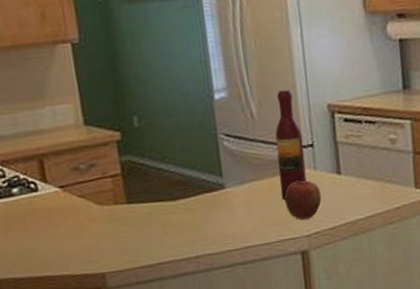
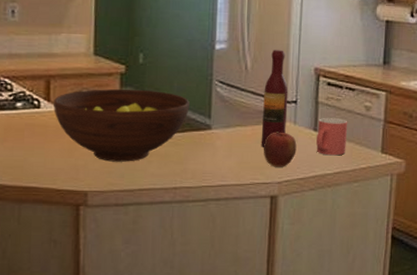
fruit bowl: none [51,154,198,238] -> present [54,89,190,162]
mug: none [340,156,376,199] -> present [316,117,348,156]

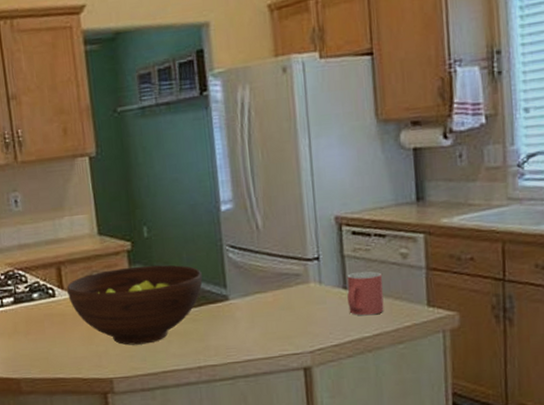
wine bottle: present [261,50,289,147] -> none [280,201,311,314]
apple: present [264,132,297,167] -> none [288,294,326,335]

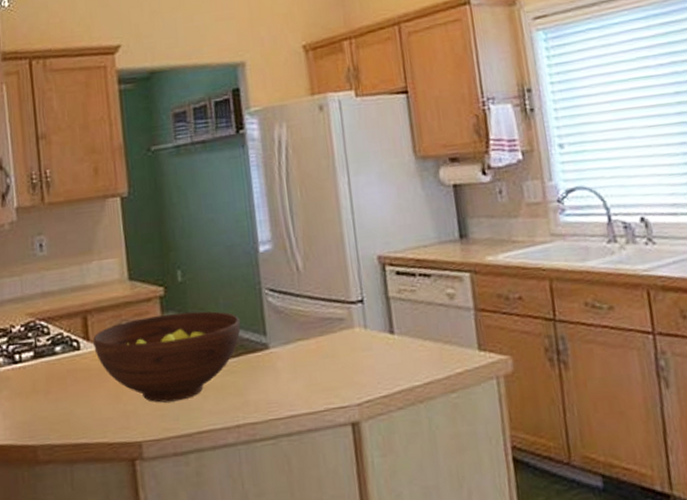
mug: present [347,270,384,316] -> none [393,313,434,363]

